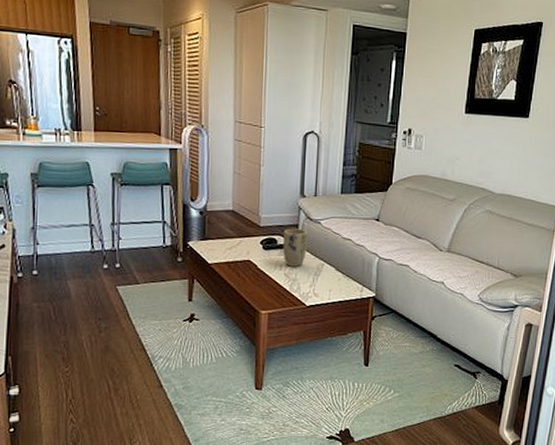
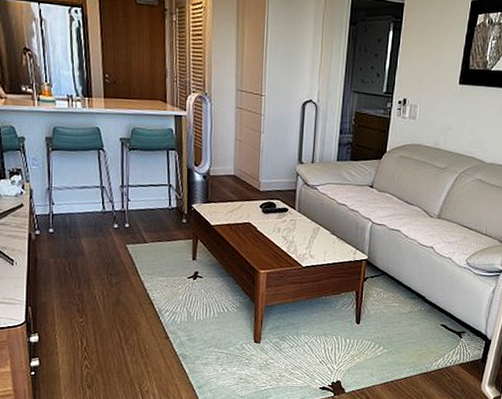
plant pot: present [283,228,308,267] -> none [281,193,305,230]

